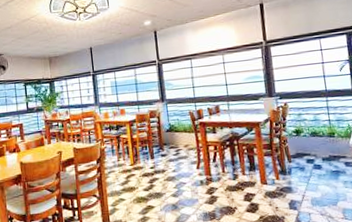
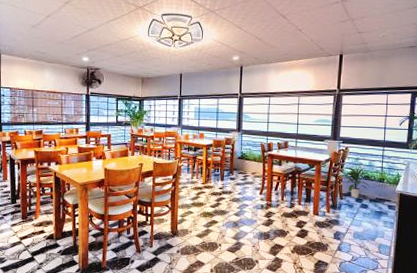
indoor plant: none [287,122,320,160] -> present [343,166,370,199]

